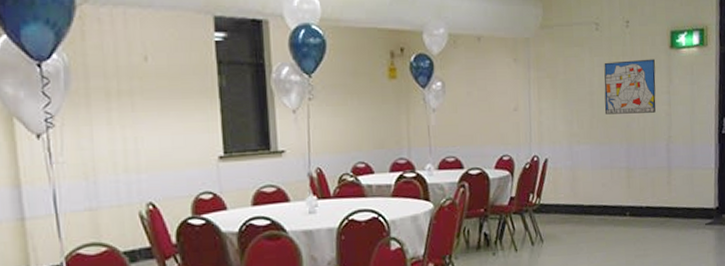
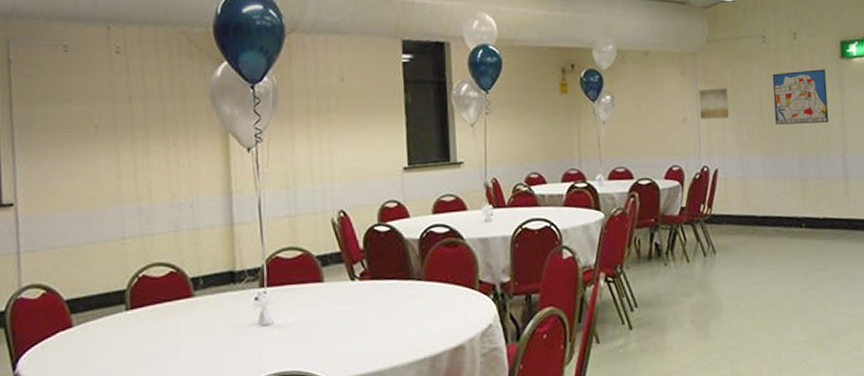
wall art: none [531,76,561,108] -> present [698,88,730,119]

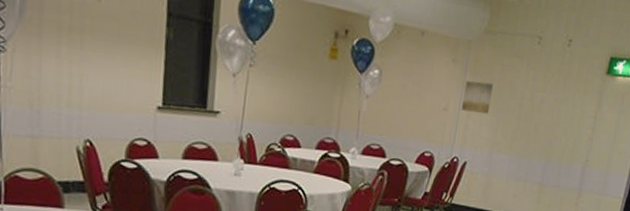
wall art: present [772,69,829,125] -> none [530,77,589,135]

